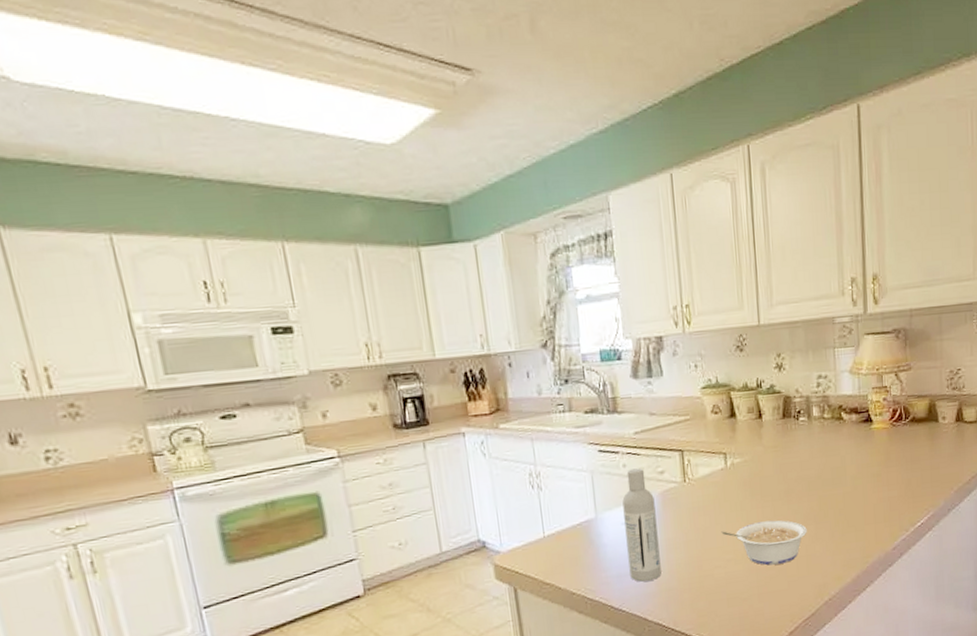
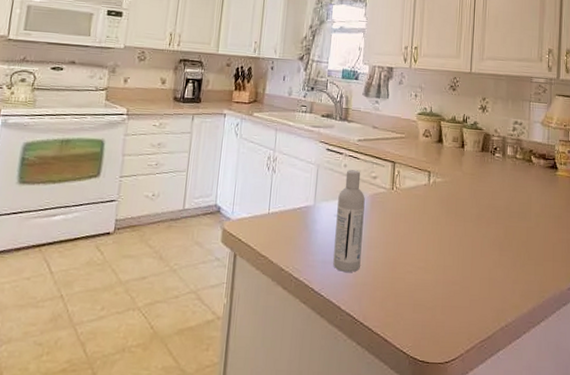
legume: present [721,520,807,566] -> none [417,238,492,282]

